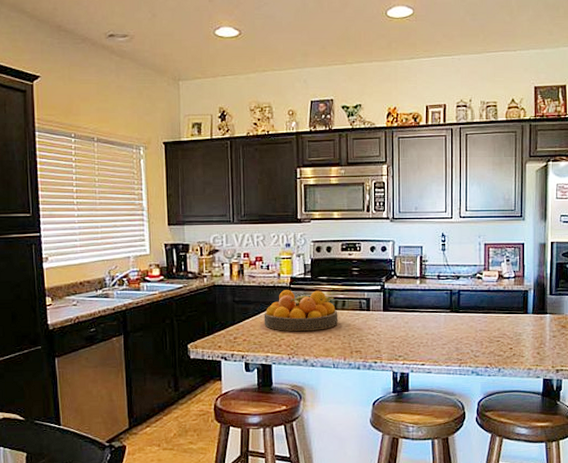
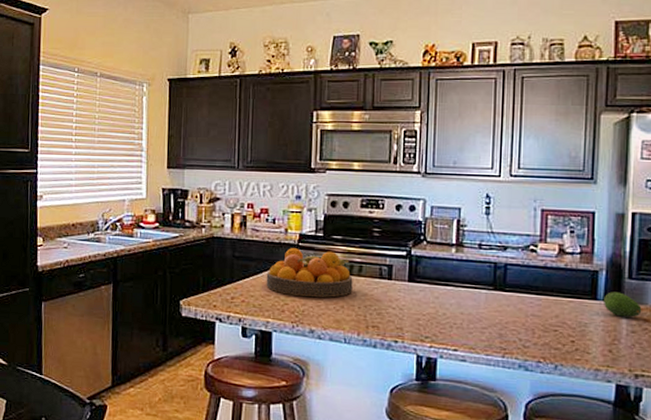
fruit: none [533,306,560,325] -> present [604,292,642,317]

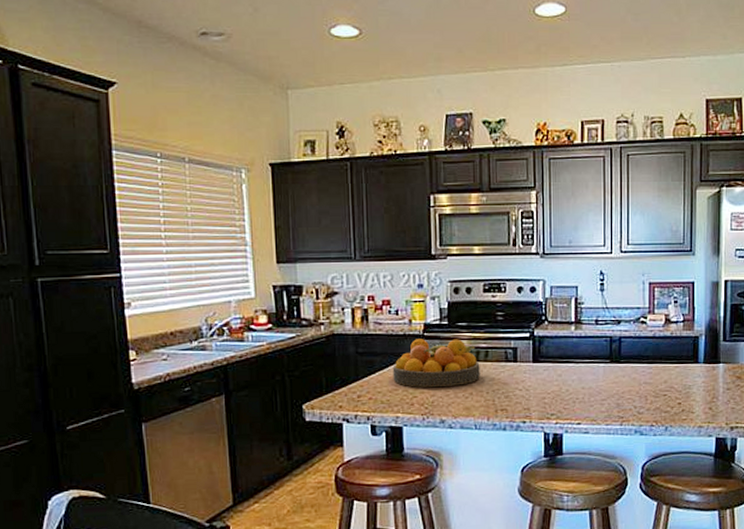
fruit: present [604,292,642,317] -> none [704,354,735,376]

